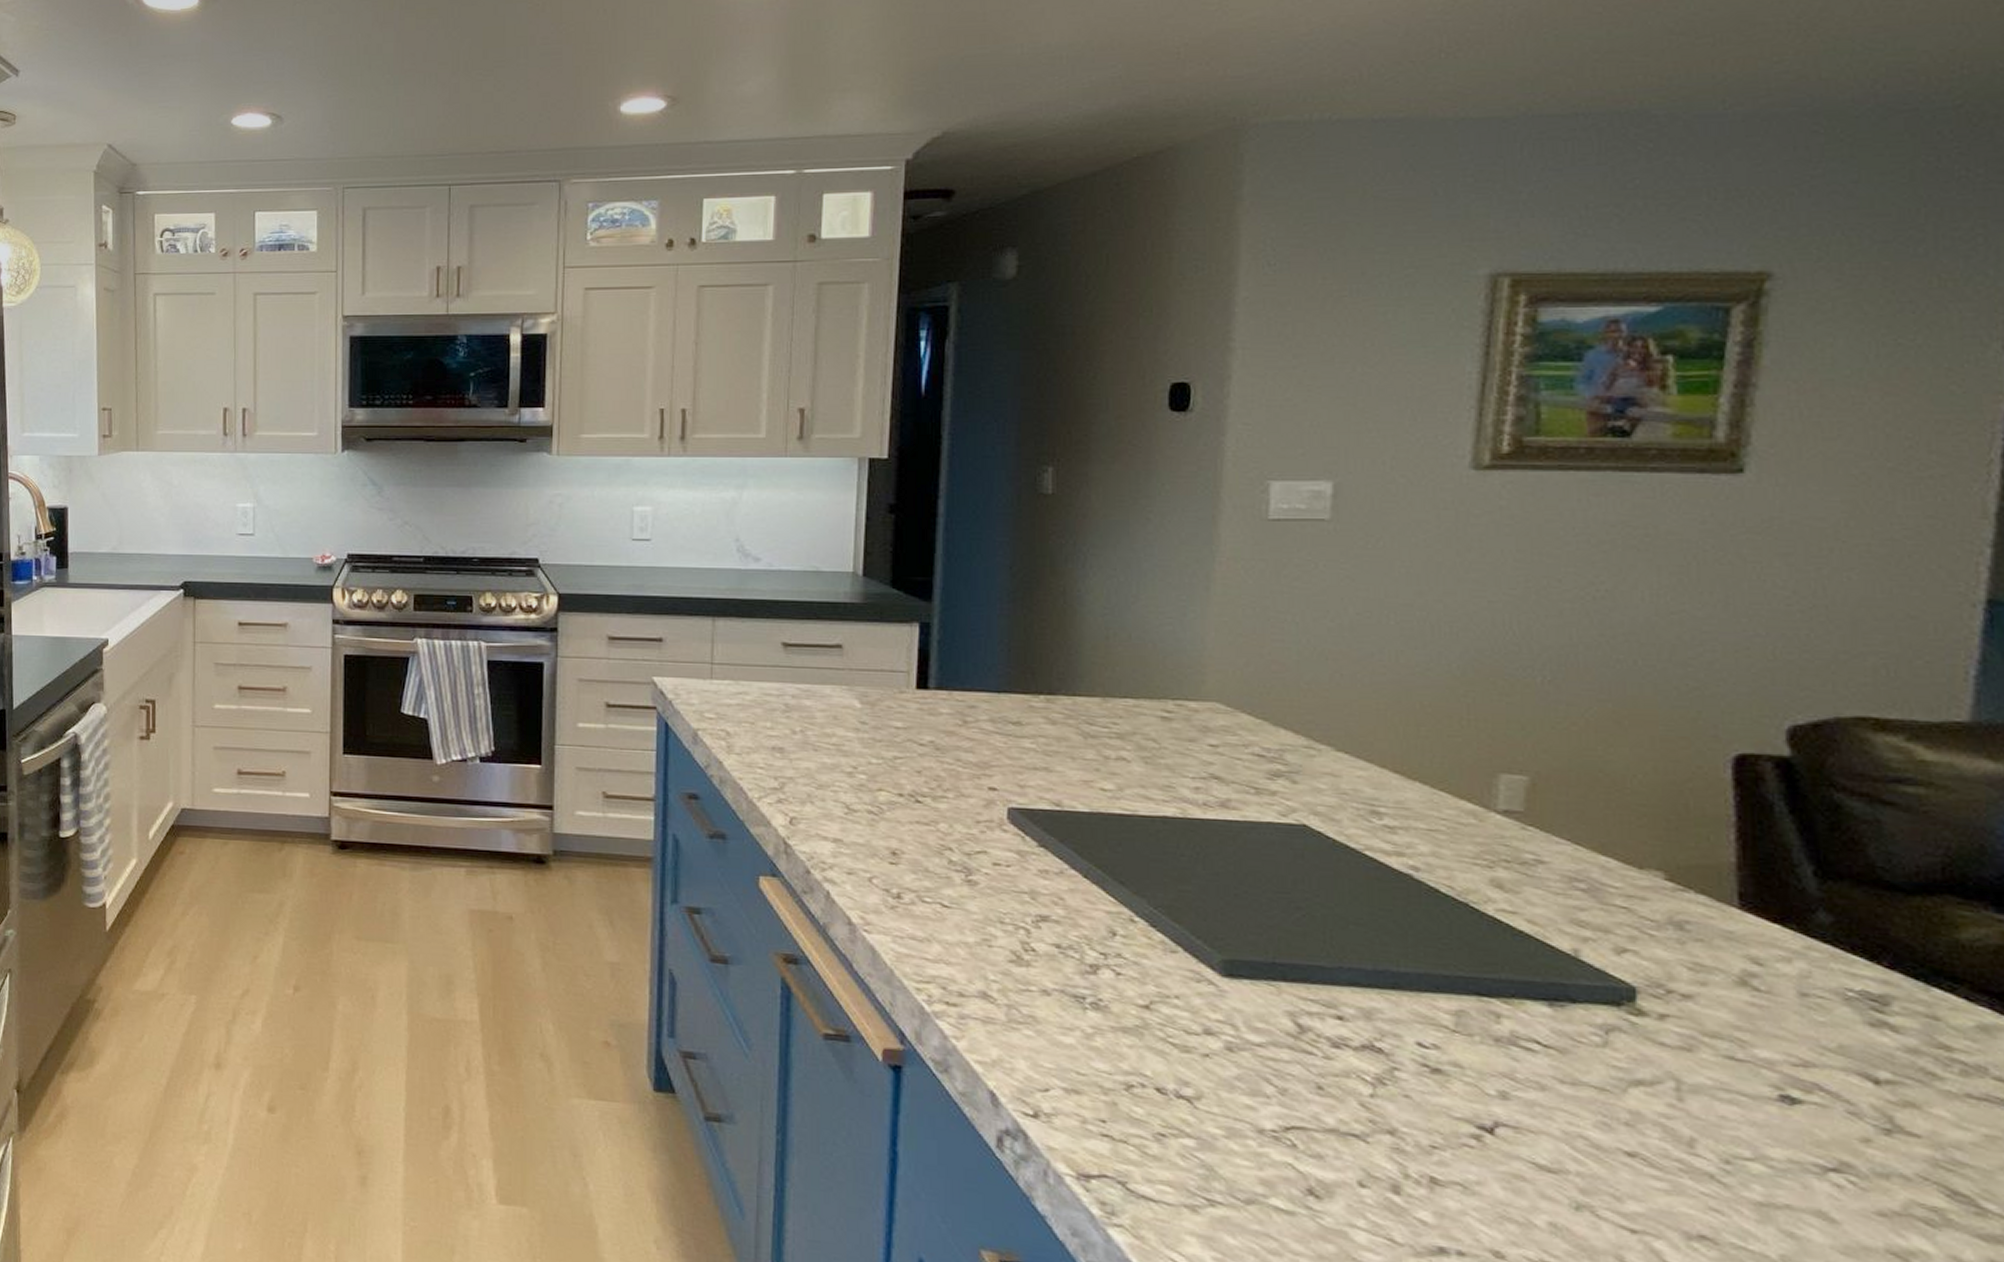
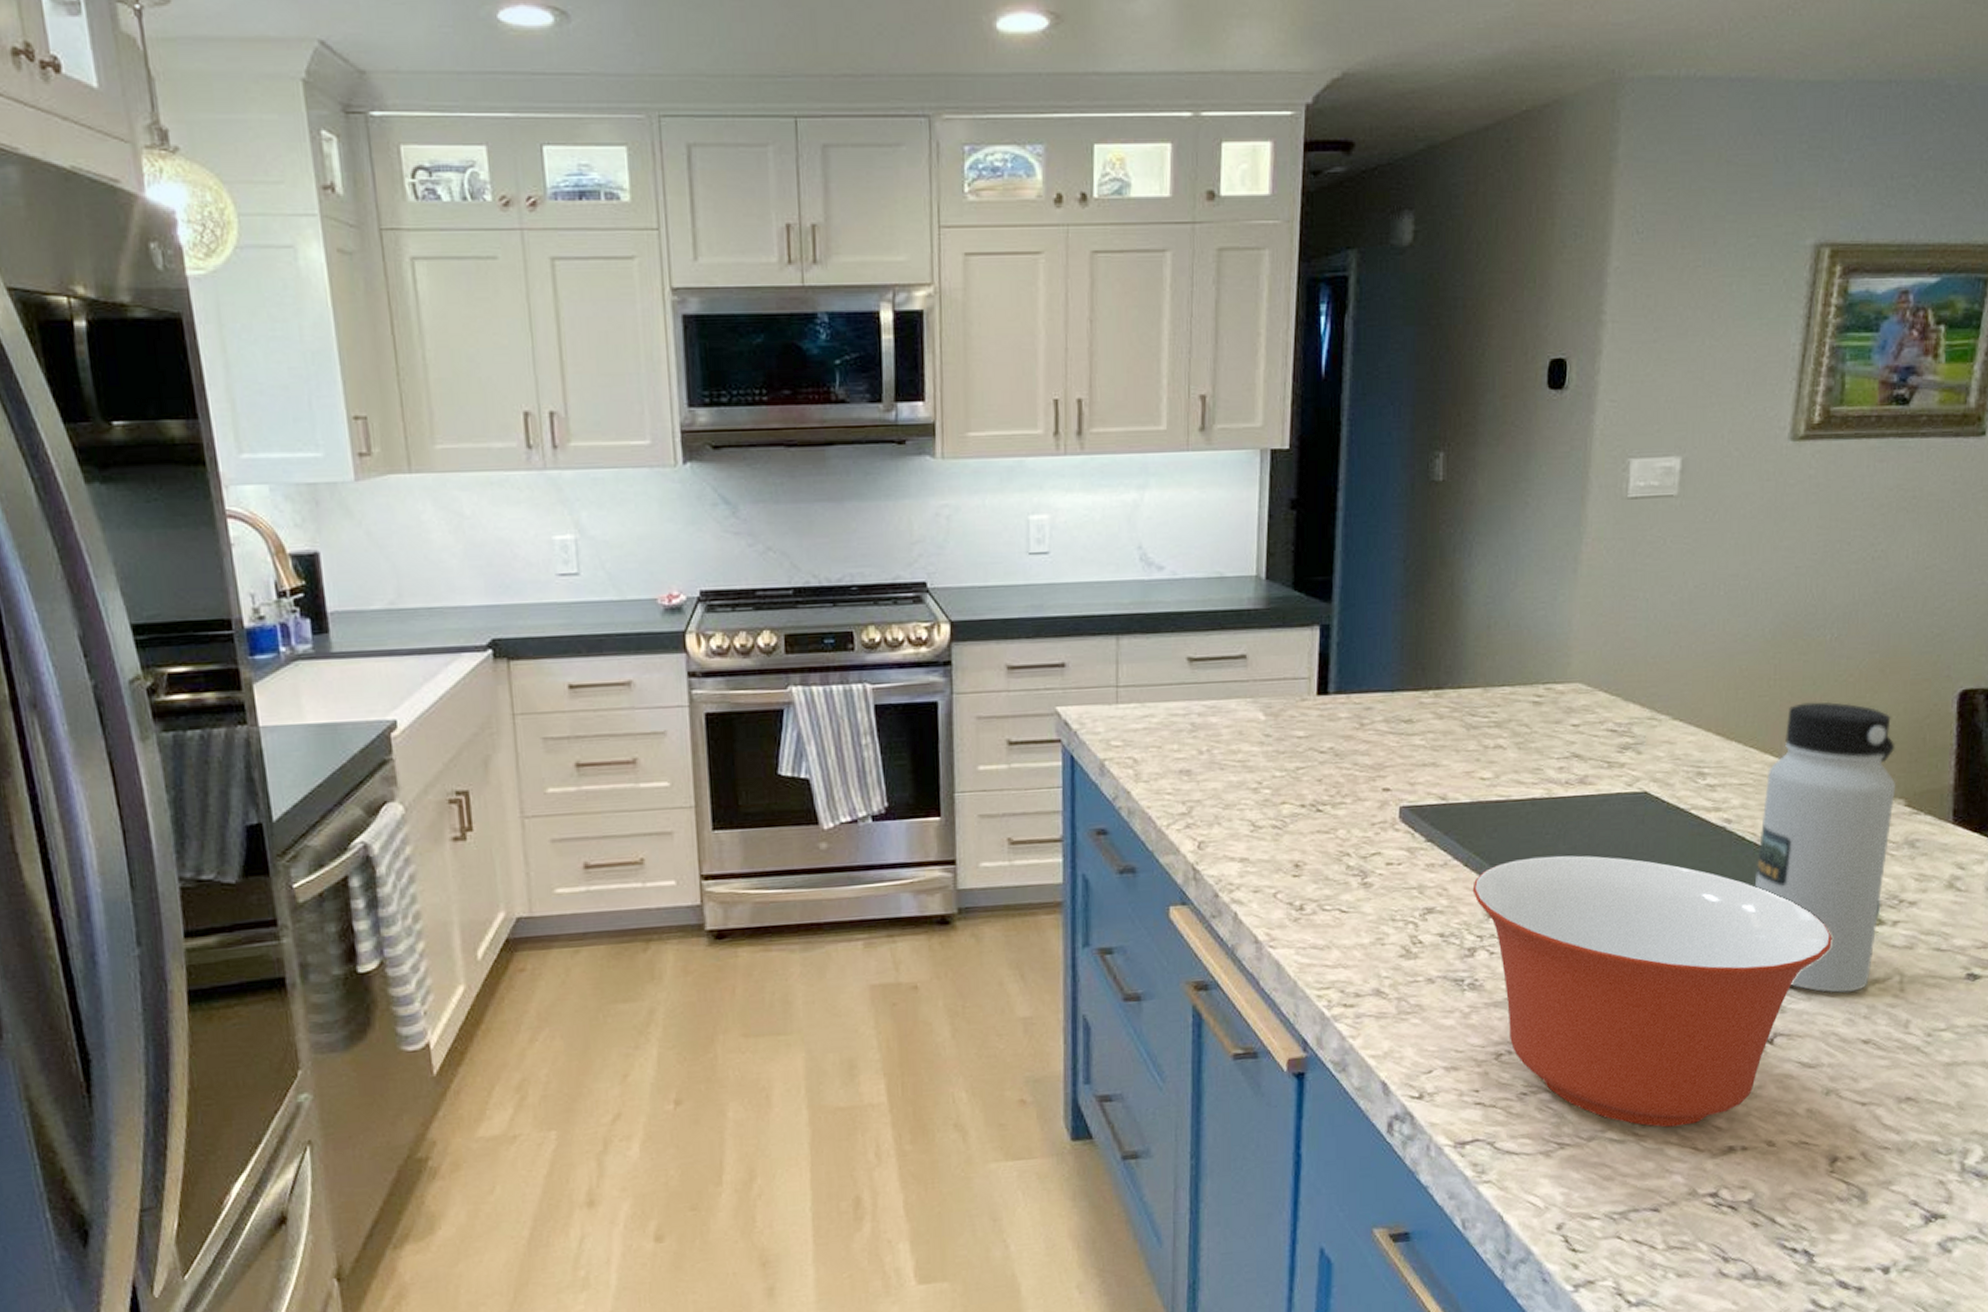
mixing bowl: none [1093,878,1571,1211] -> present [1472,855,1832,1128]
water bottle: none [1456,748,1650,1091] -> present [1755,701,1896,993]

